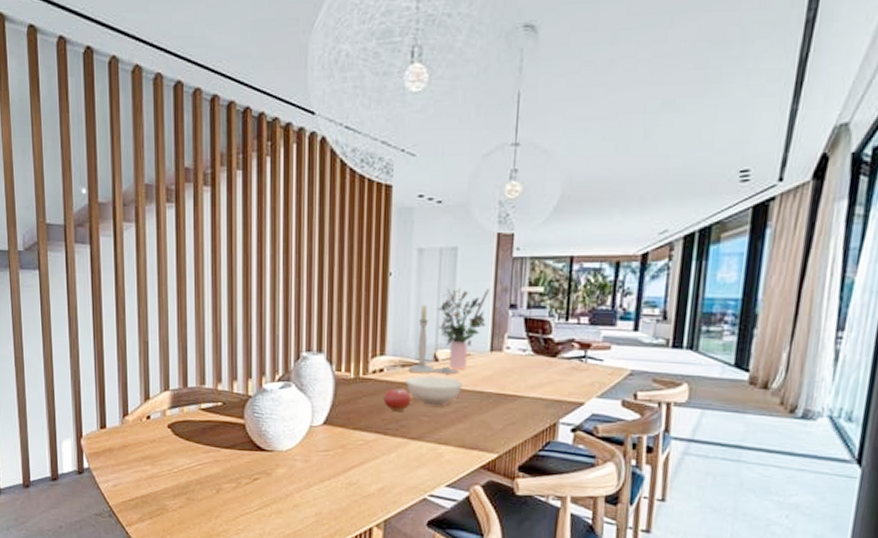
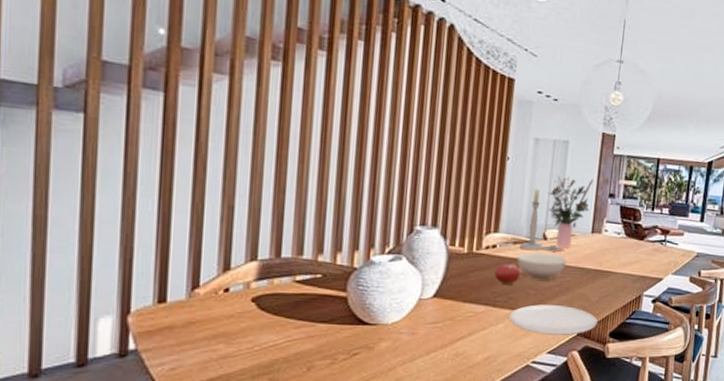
plate: none [402,433,503,468] -> present [509,304,598,336]

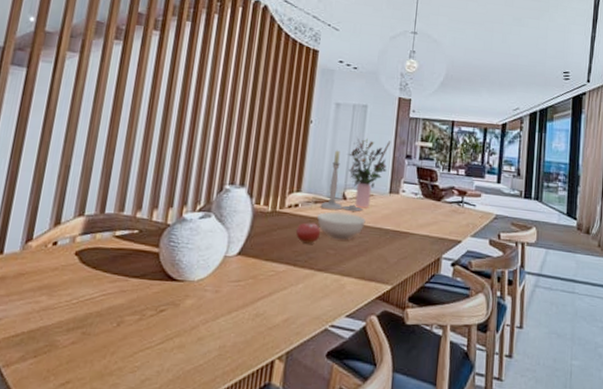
plate: present [509,304,598,336] -> none [309,265,396,299]

